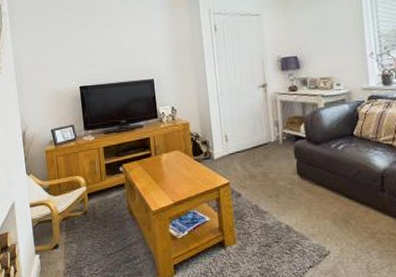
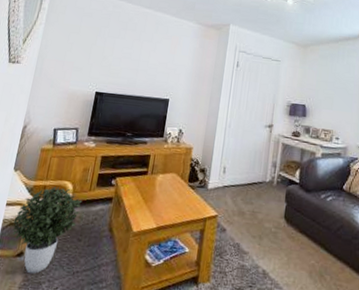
potted plant: none [41,182,99,262] -> present [12,186,83,274]

